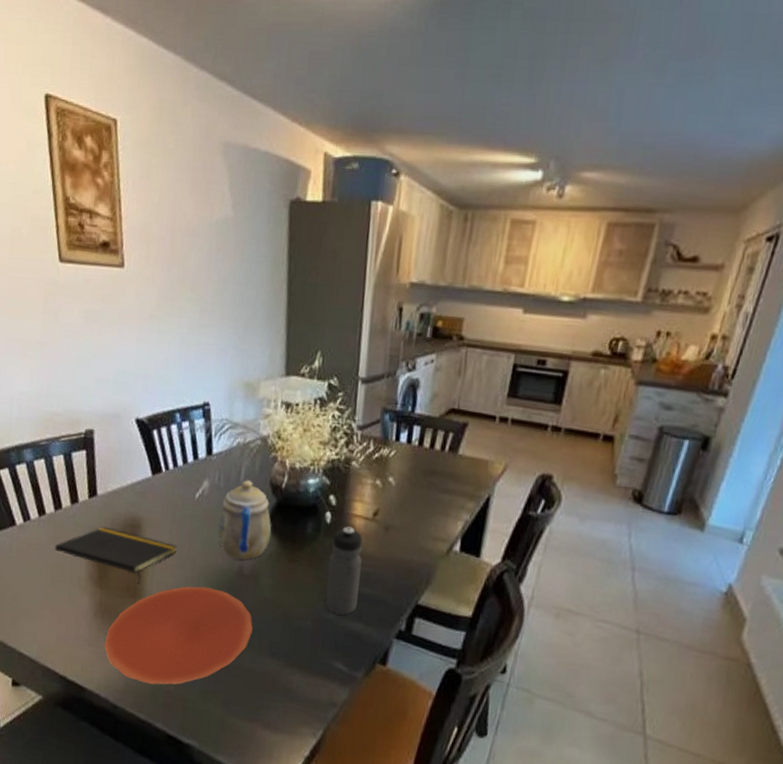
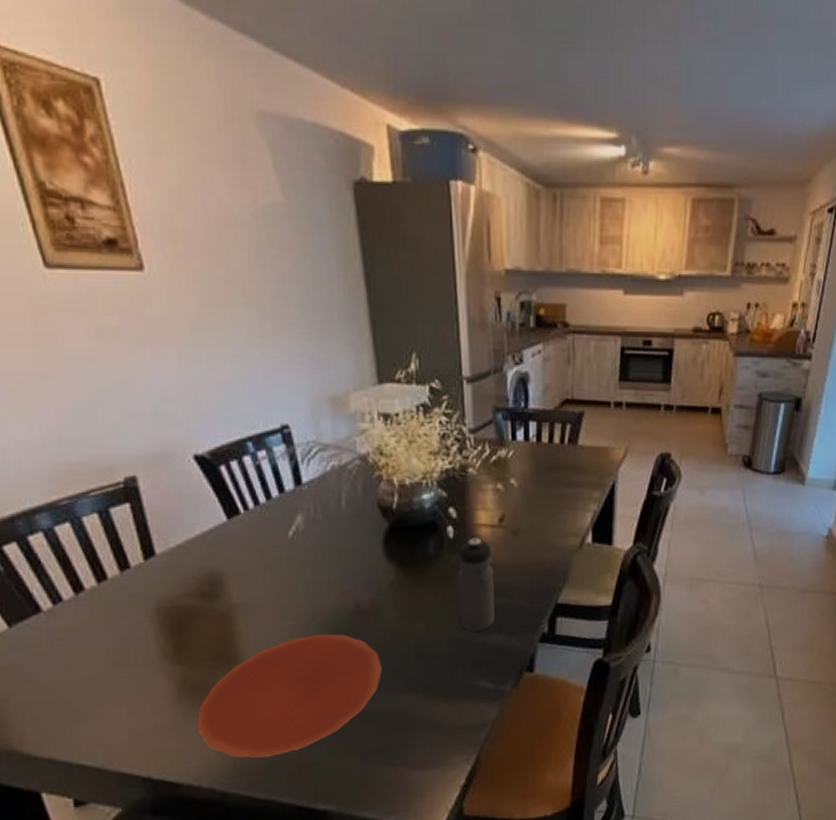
notepad: present [54,526,178,584] -> none [105,590,275,649]
teapot: present [218,480,272,560] -> none [323,506,388,597]

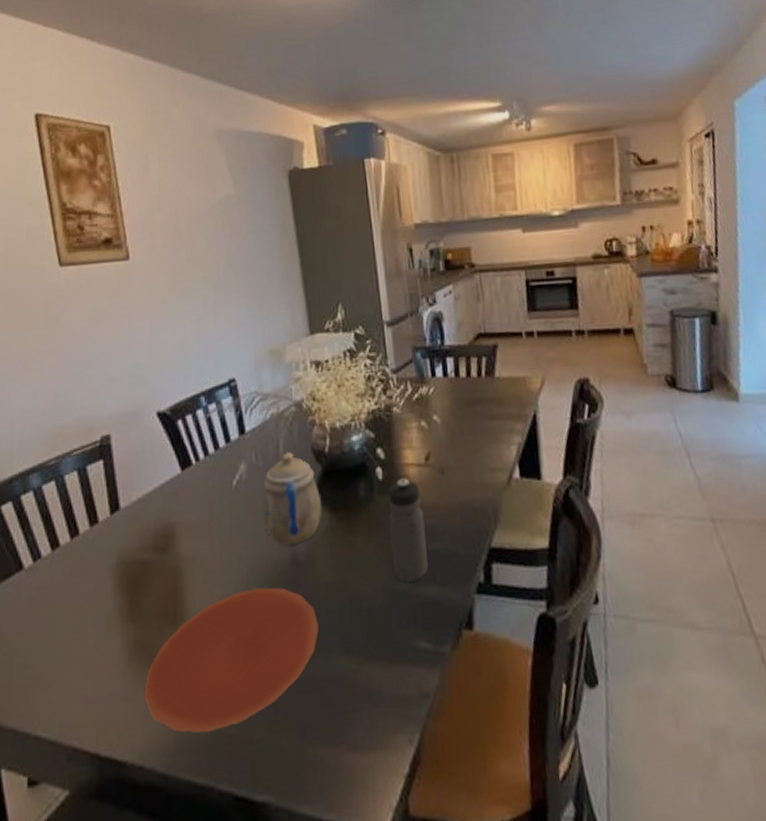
teapot: none [323,506,388,597] -> present [263,452,322,546]

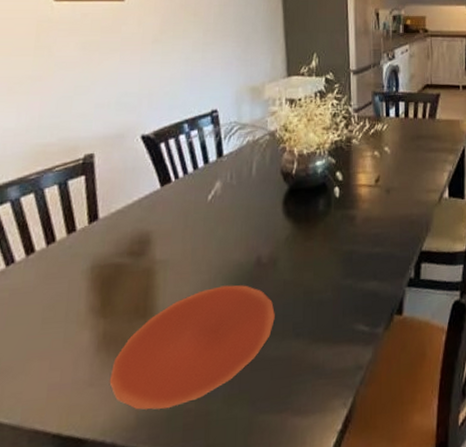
teapot: present [263,452,322,546] -> none [234,173,286,250]
water bottle: present [388,478,428,582] -> none [342,196,370,279]

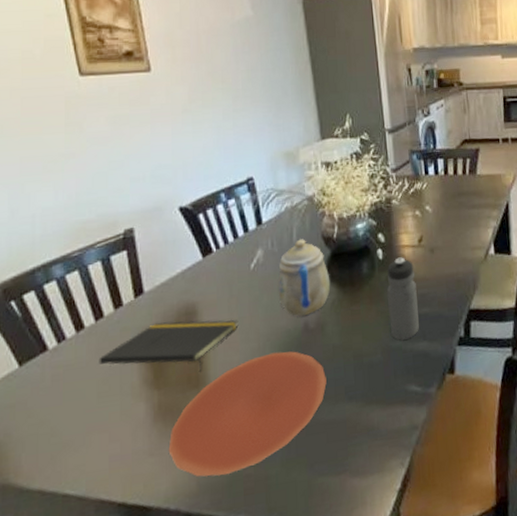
notepad: none [46,249,191,302] -> present [99,319,239,372]
teapot: none [234,173,286,250] -> present [278,239,331,316]
water bottle: none [342,196,370,279] -> present [387,257,419,340]

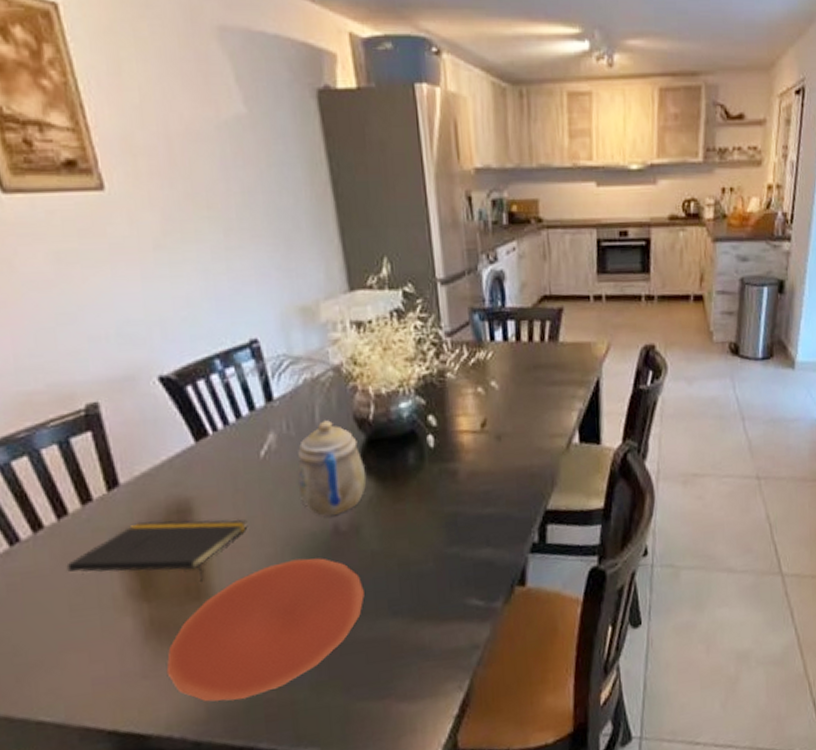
water bottle: present [387,257,419,340] -> none [440,445,482,546]

